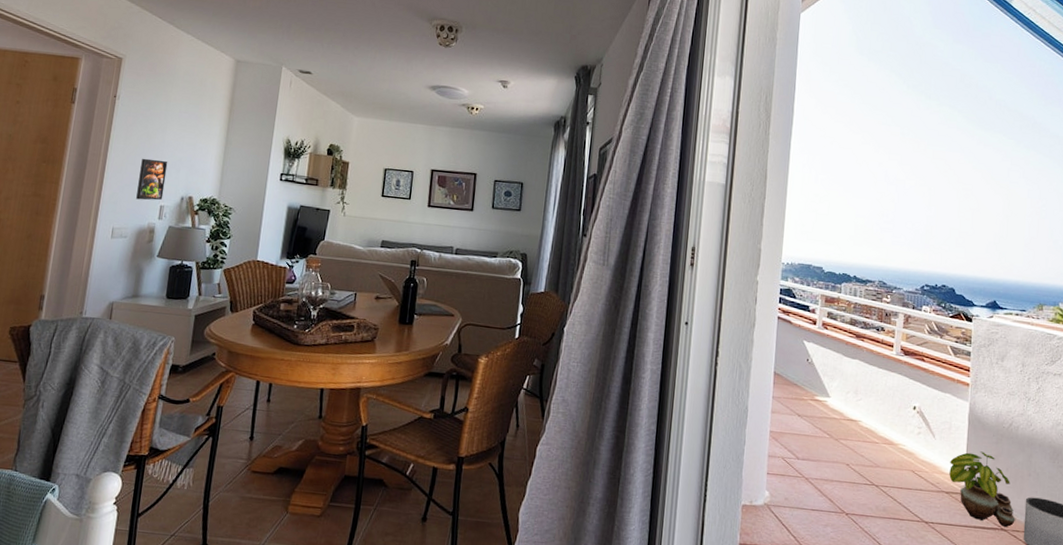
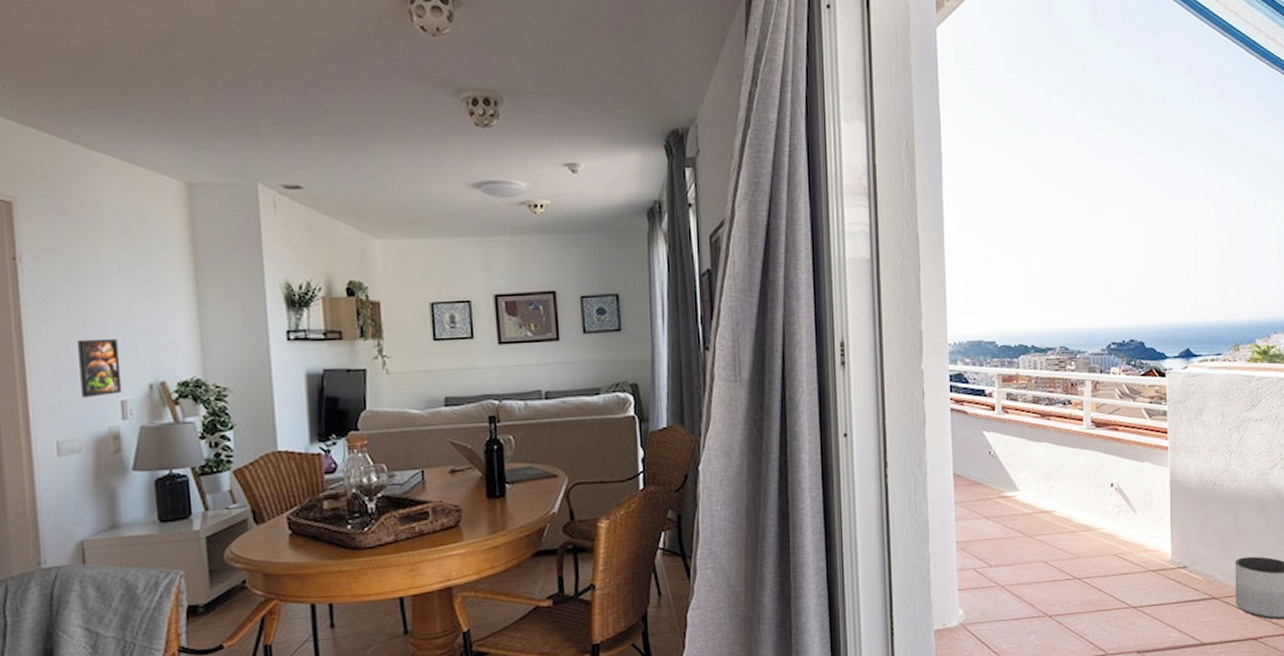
potted plant: present [949,451,1015,527] -> none [1154,519,1226,595]

